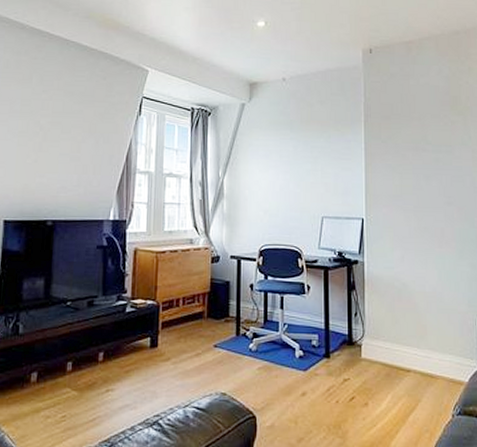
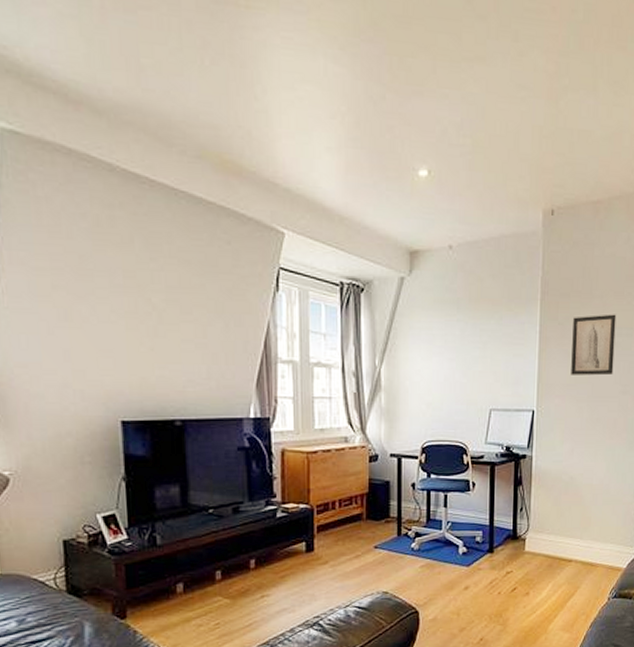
wall art: none [395,133,437,188] -> present [571,314,617,376]

